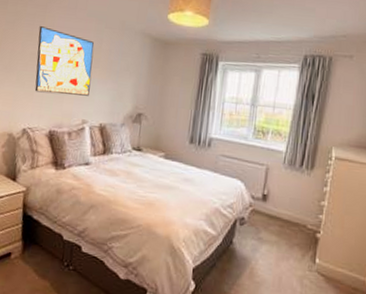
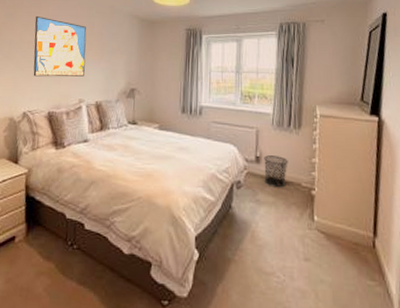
waste bin: none [269,194,296,228] -> present [264,155,288,188]

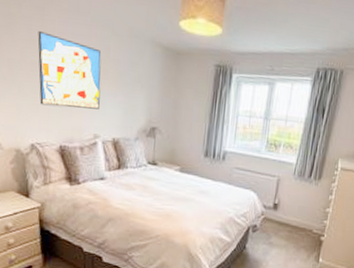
waste bin: present [264,155,288,188] -> none [279,203,304,233]

